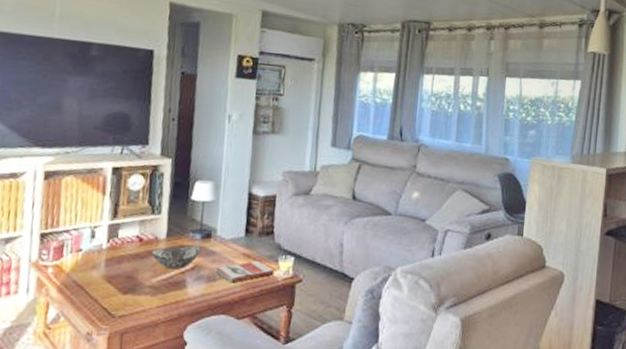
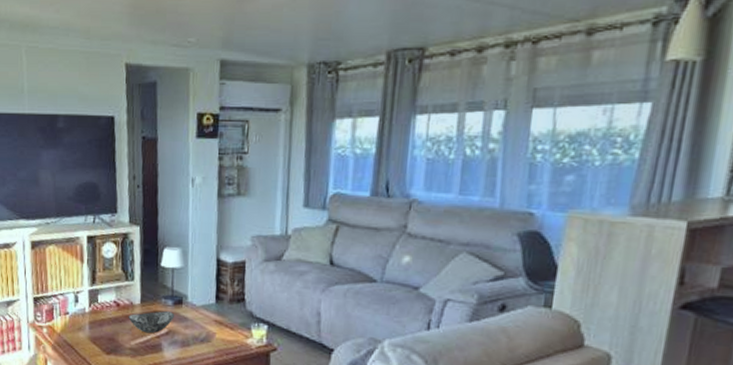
book: present [215,260,275,283] -> none [189,327,248,349]

